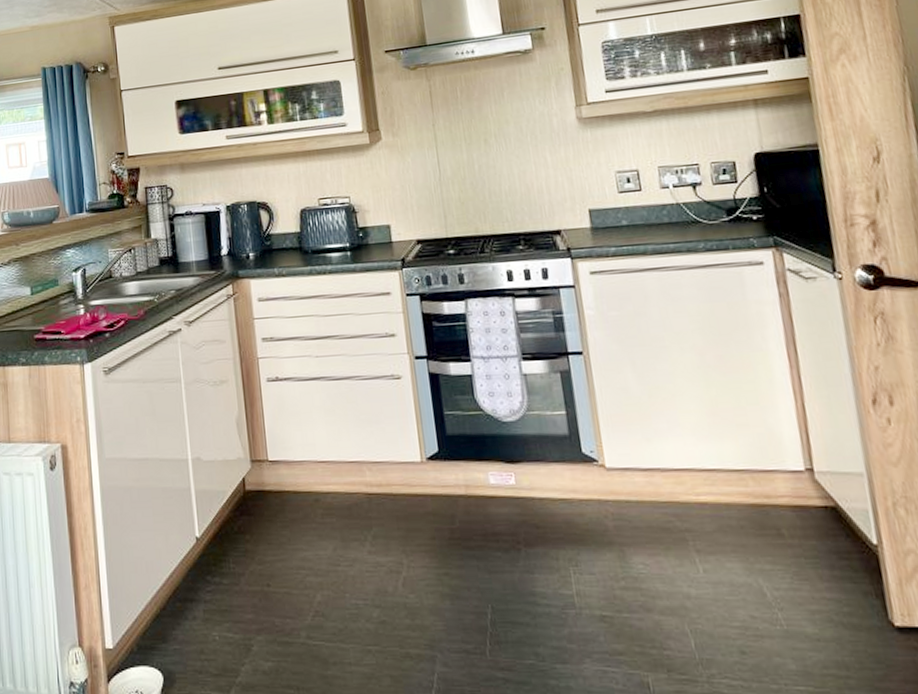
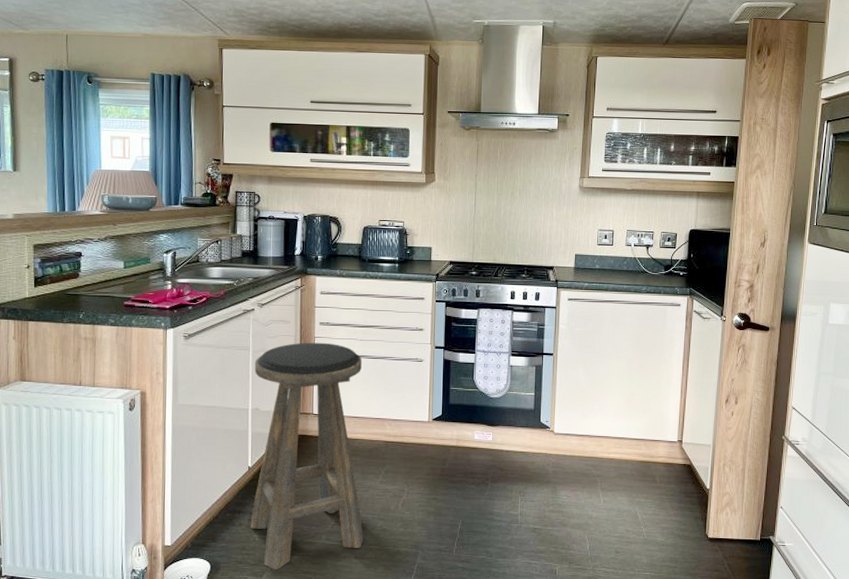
stool: none [188,364,357,683] -> present [250,342,363,570]

